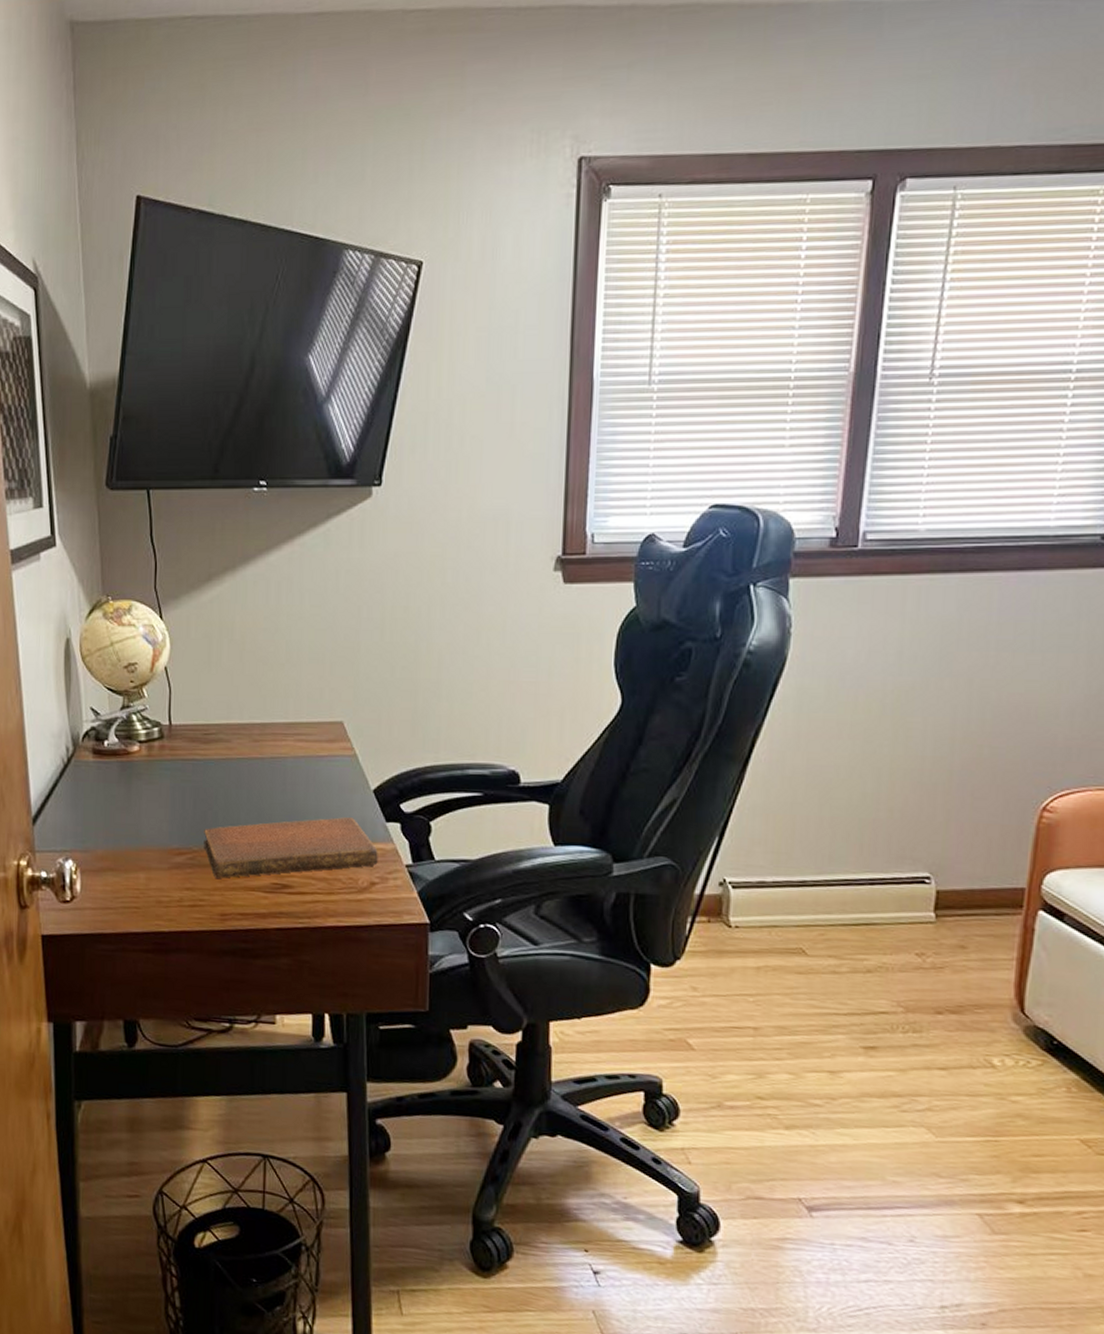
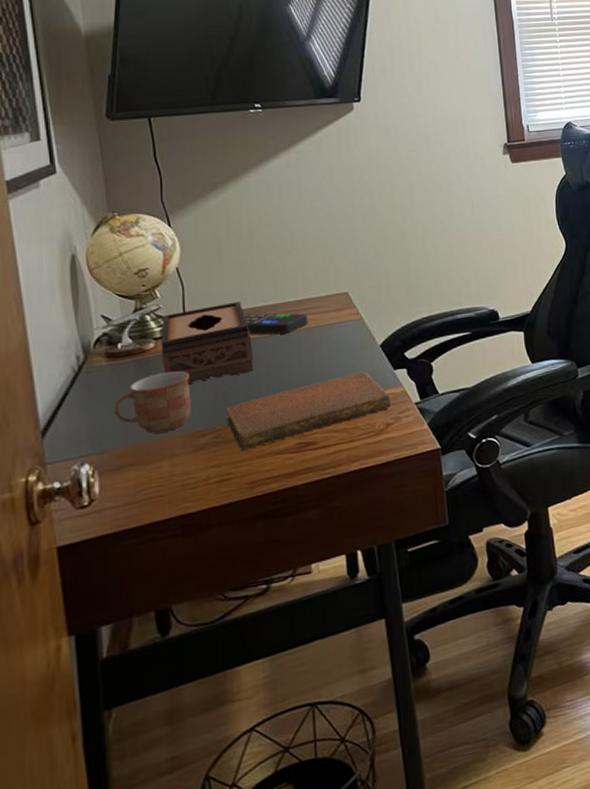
mug: none [98,779,171,843] -> present [114,370,192,434]
tissue box: none [145,713,236,797] -> present [161,301,254,385]
remote control: none [229,730,297,759] -> present [244,313,308,335]

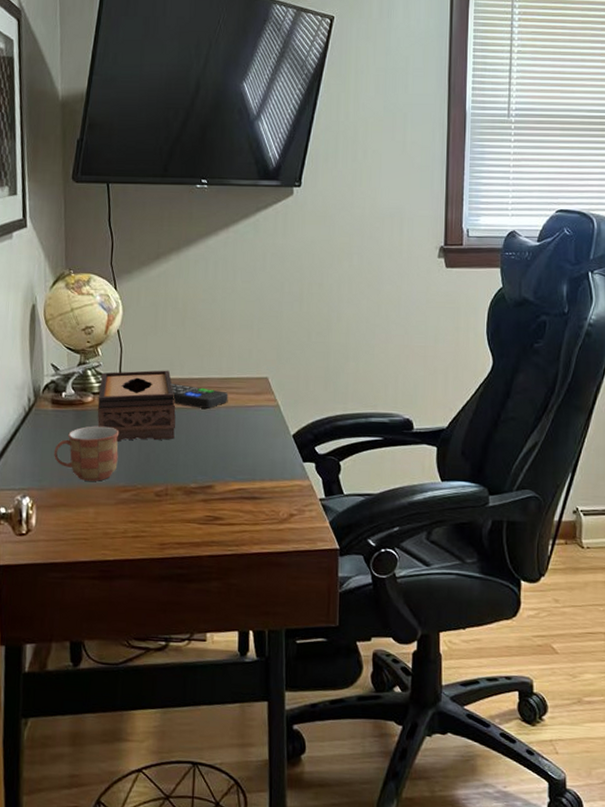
notebook: present [226,371,391,450] -> none [146,458,296,512]

